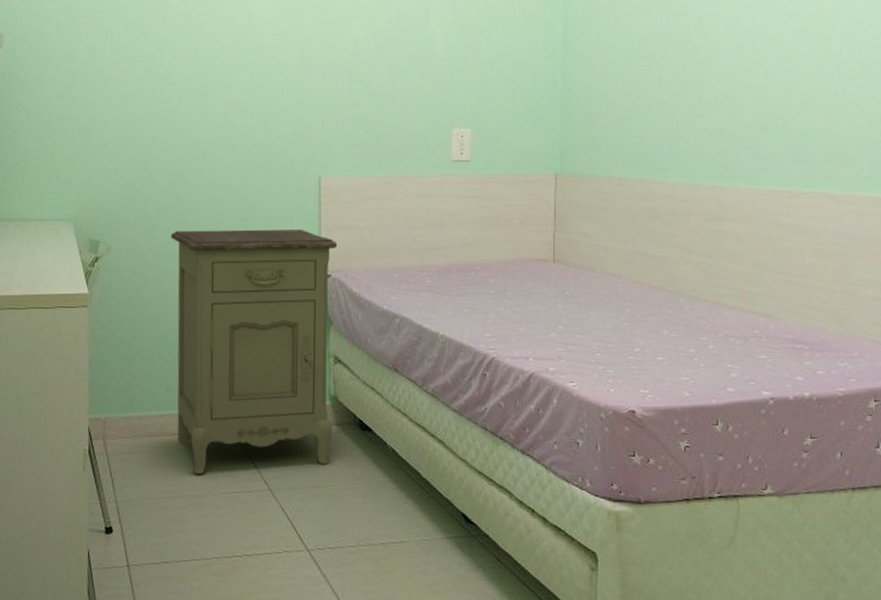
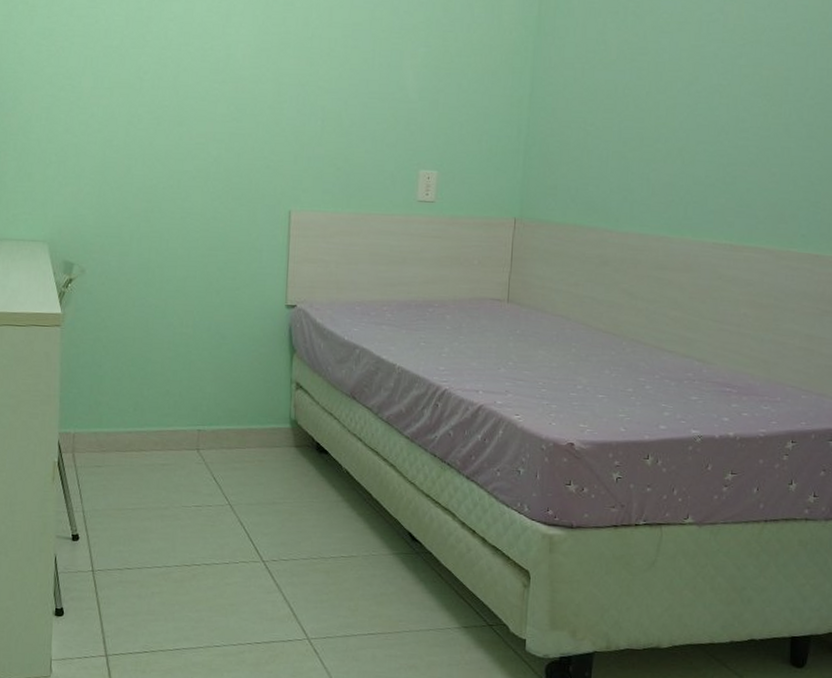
nightstand: present [170,229,338,474] -> none [143,256,304,488]

